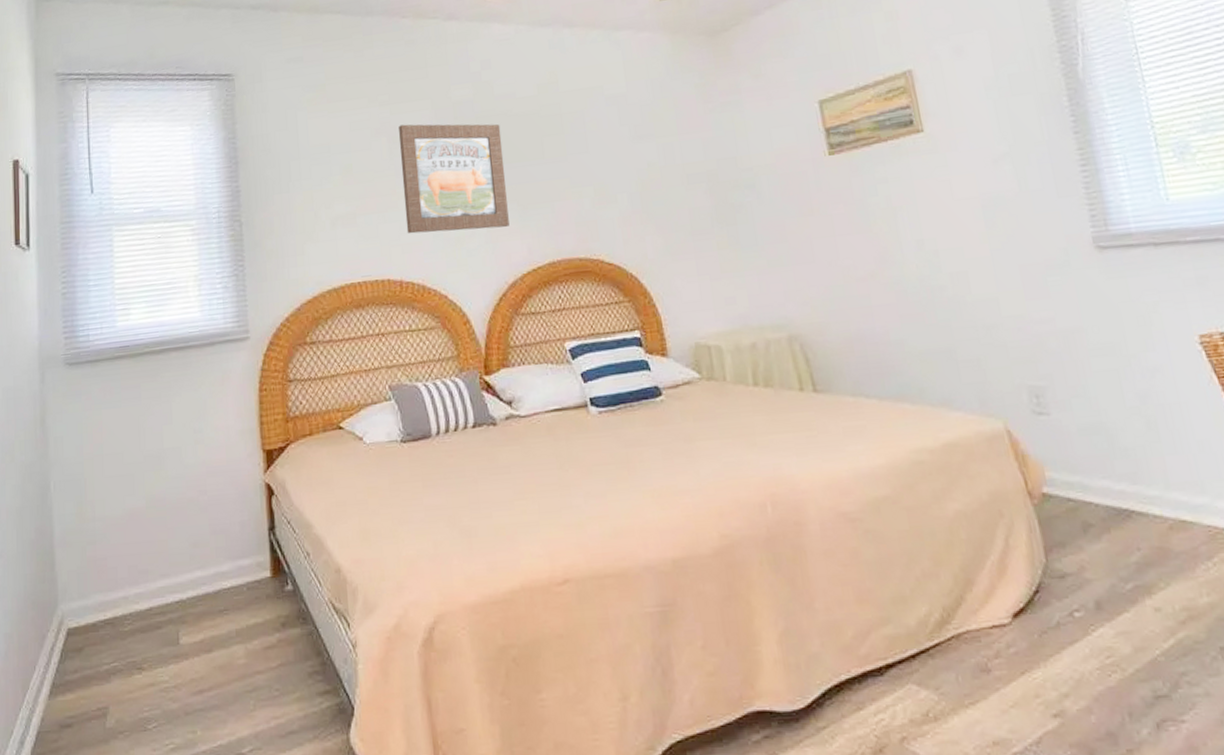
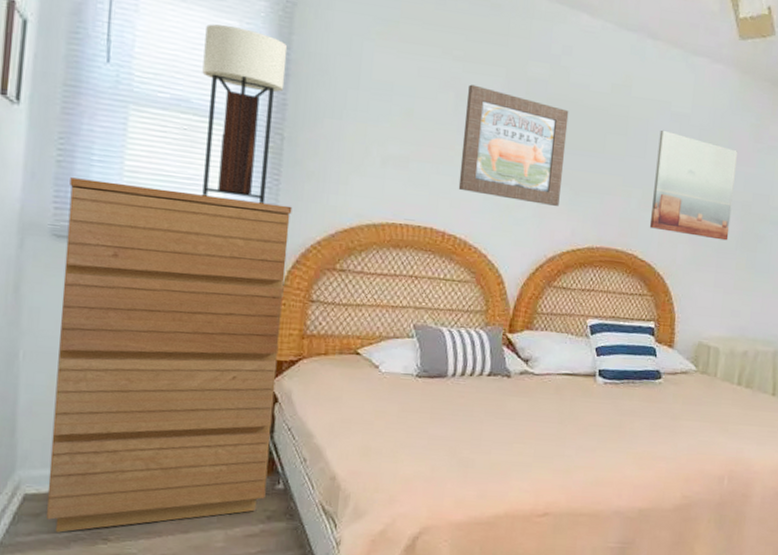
dresser: none [74,288,277,666] -> present [46,177,293,533]
table lamp: none [165,130,236,298] -> present [202,24,288,204]
wall art: none [597,117,701,226] -> present [649,130,737,241]

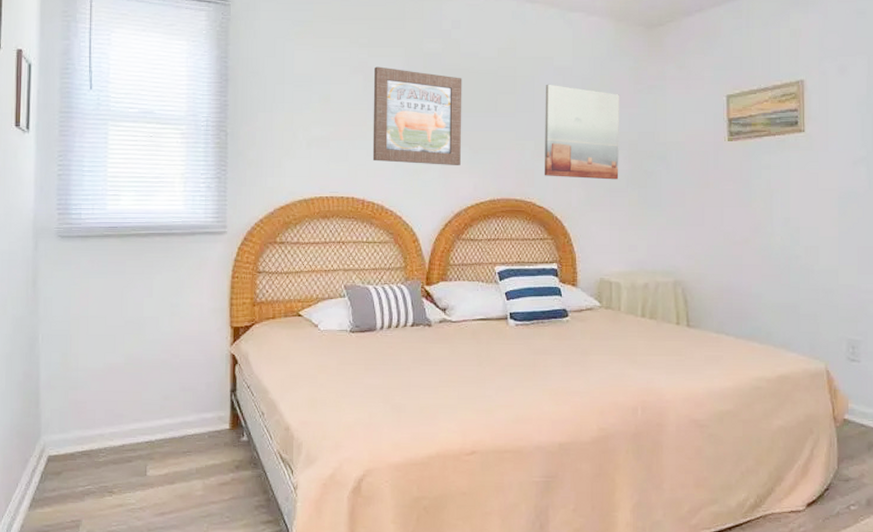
dresser: present [46,177,293,533] -> none [65,187,238,488]
table lamp: present [202,24,288,204] -> none [161,45,225,192]

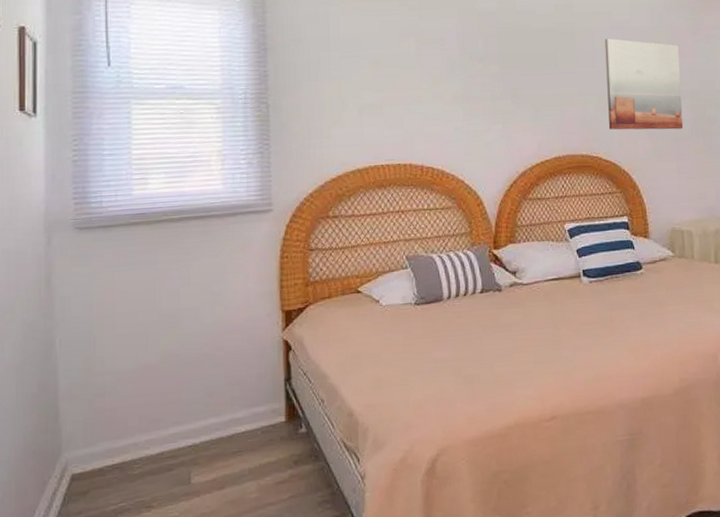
wall art: present [372,66,462,165] -> none [426,28,523,126]

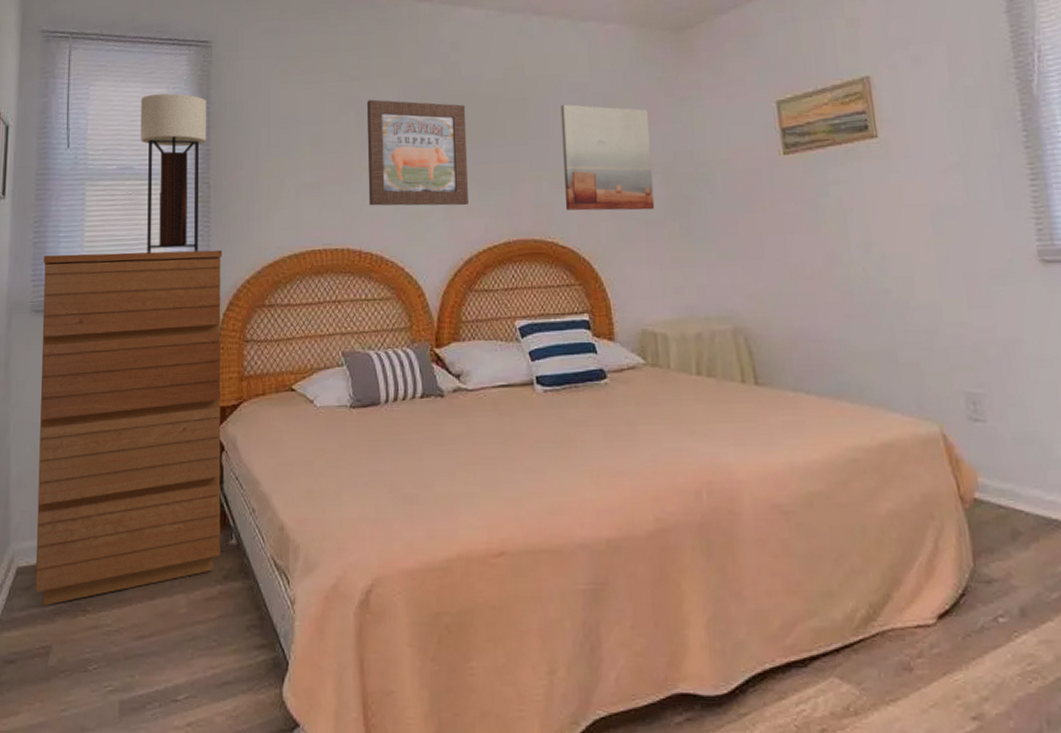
dresser: none [86,166,290,507] -> present [35,250,222,606]
table lamp: none [190,15,264,171] -> present [140,93,207,254]
wall art: none [426,28,523,126] -> present [366,99,468,206]

